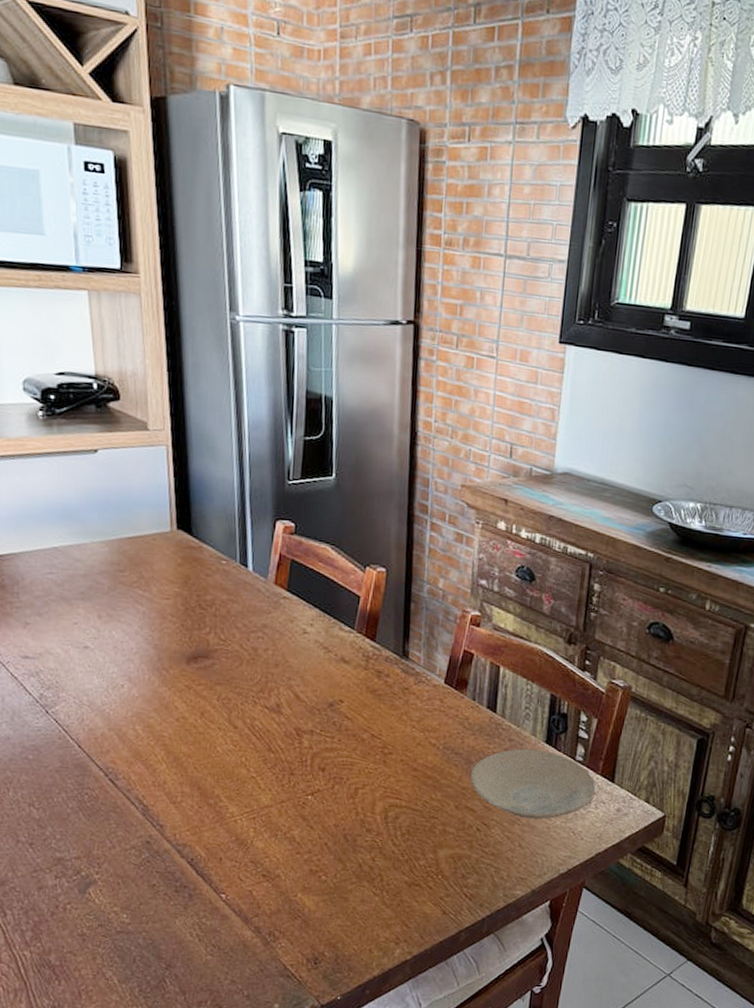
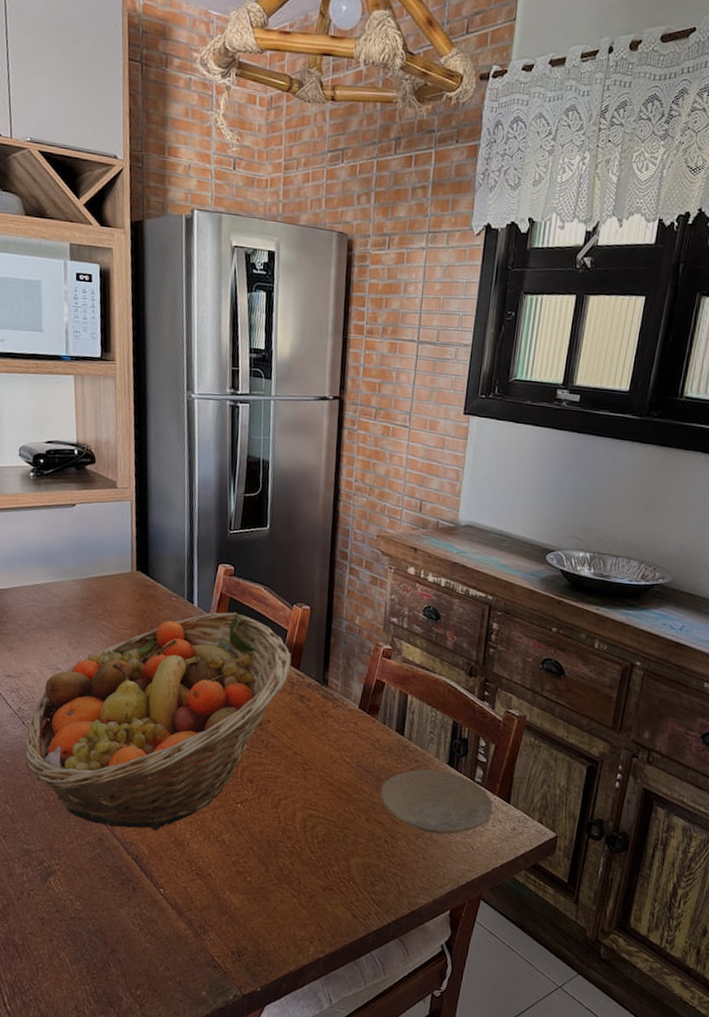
fruit basket: none [50,576,366,830] -> present [24,612,292,831]

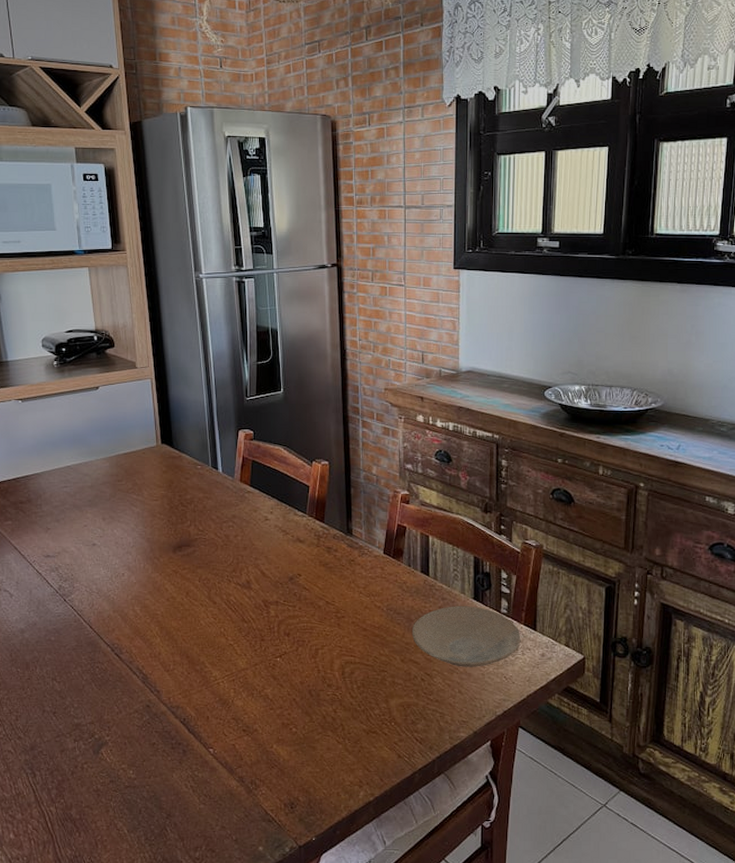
fruit basket: present [24,612,292,831] -> none [68,474,316,693]

